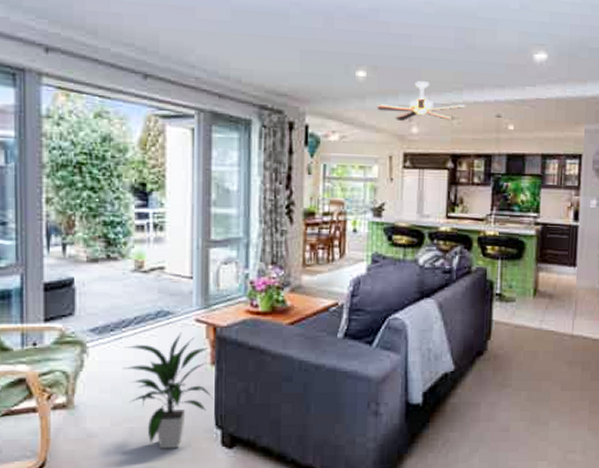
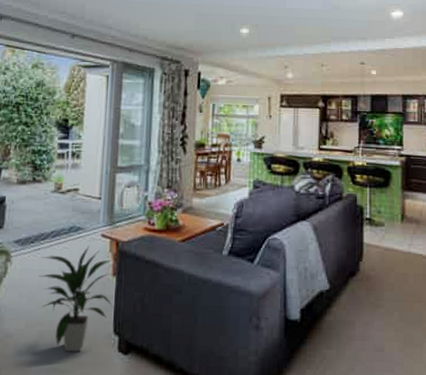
ceiling fan: present [376,81,465,122] -> none [257,36,333,69]

